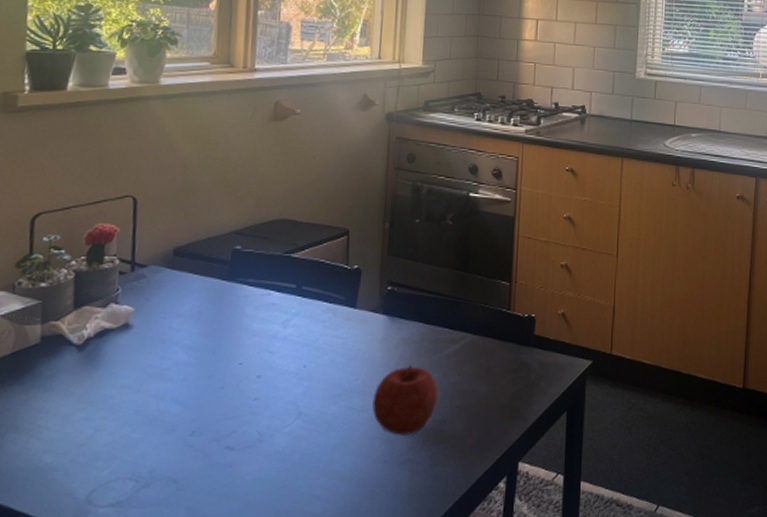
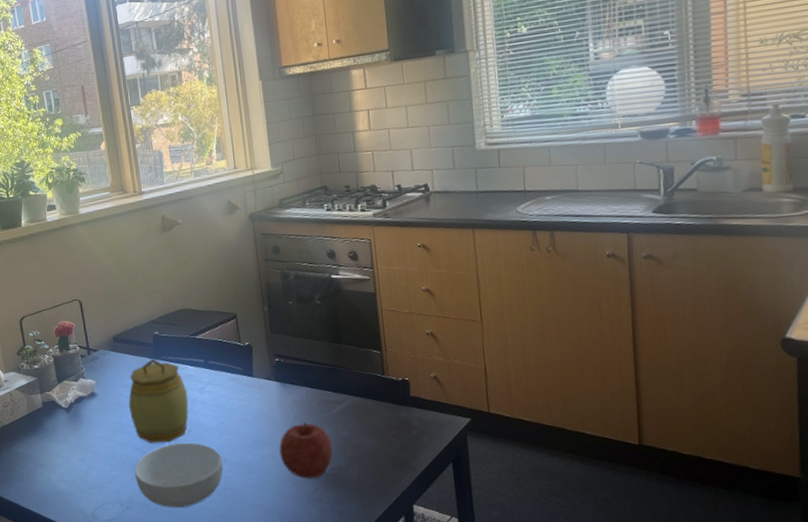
cereal bowl: none [166,392,297,482] -> present [134,442,224,508]
jar: none [176,281,266,394] -> present [128,359,189,443]

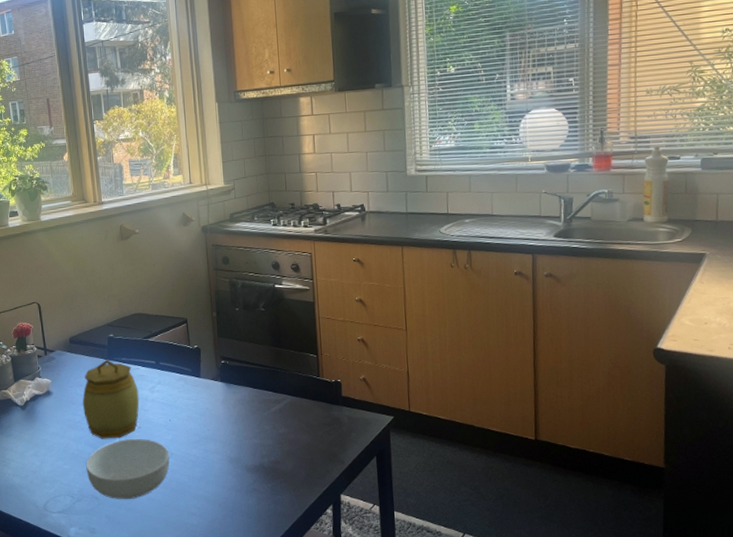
fruit: present [279,421,333,479] -> none [222,419,271,472]

